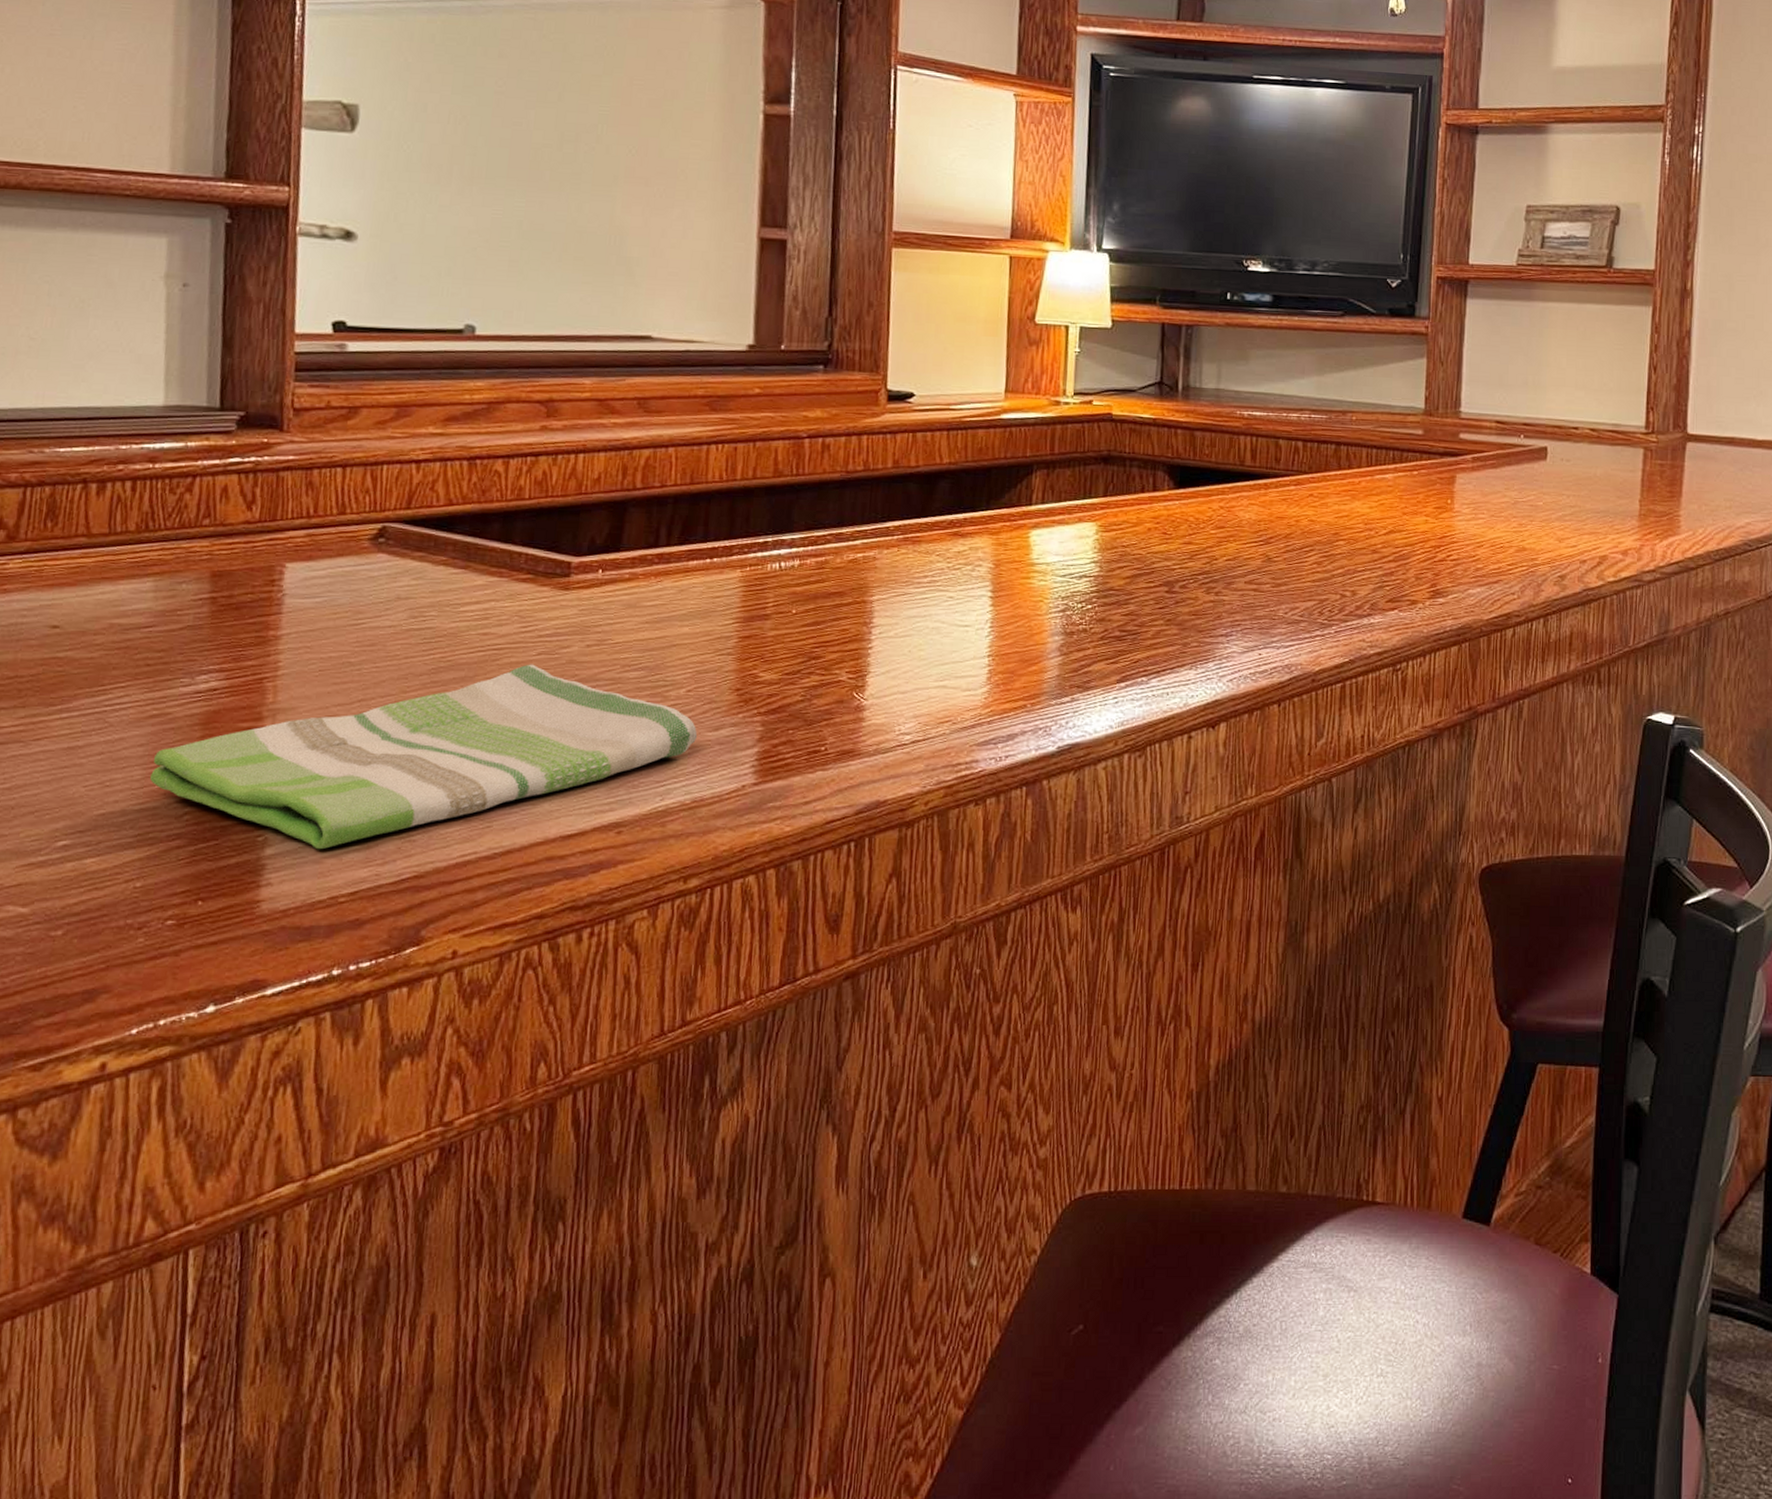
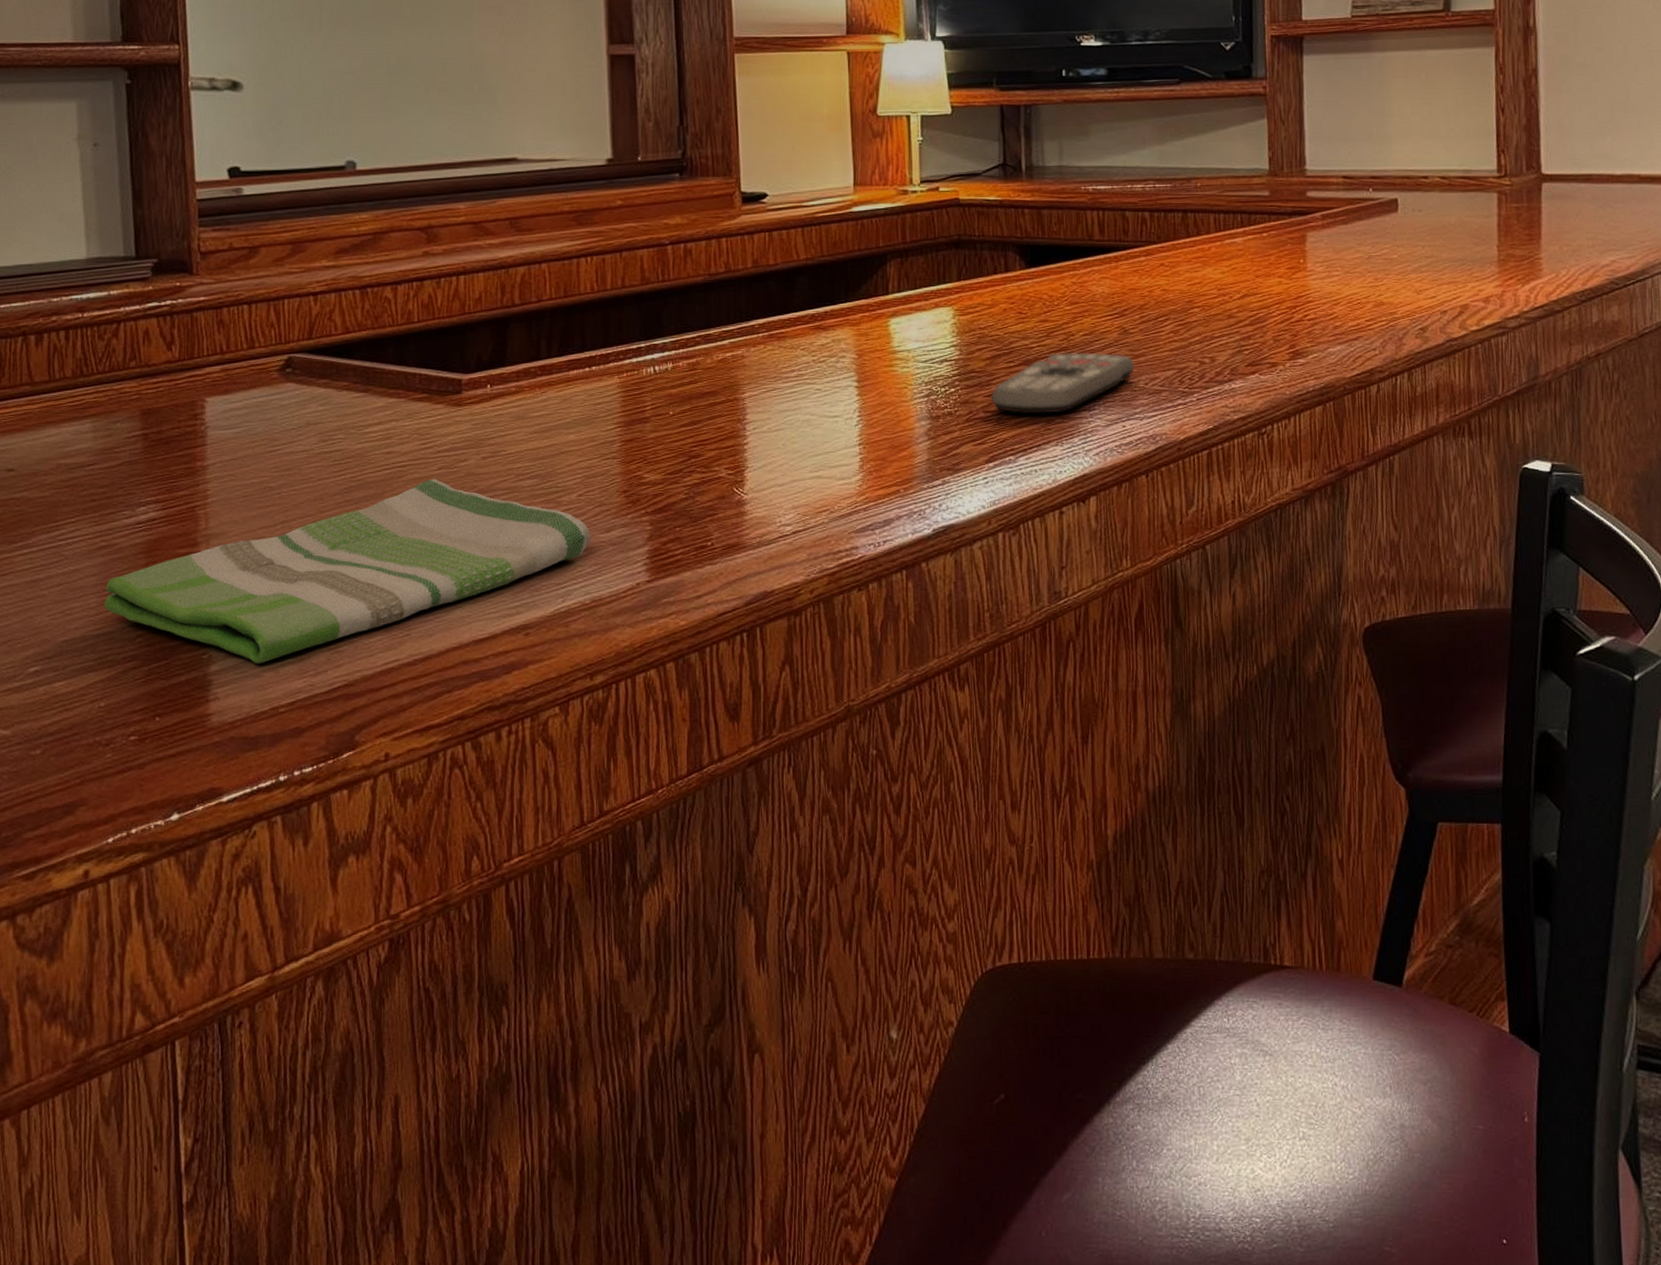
remote control: none [1128,576,1275,637] -> present [991,352,1134,414]

